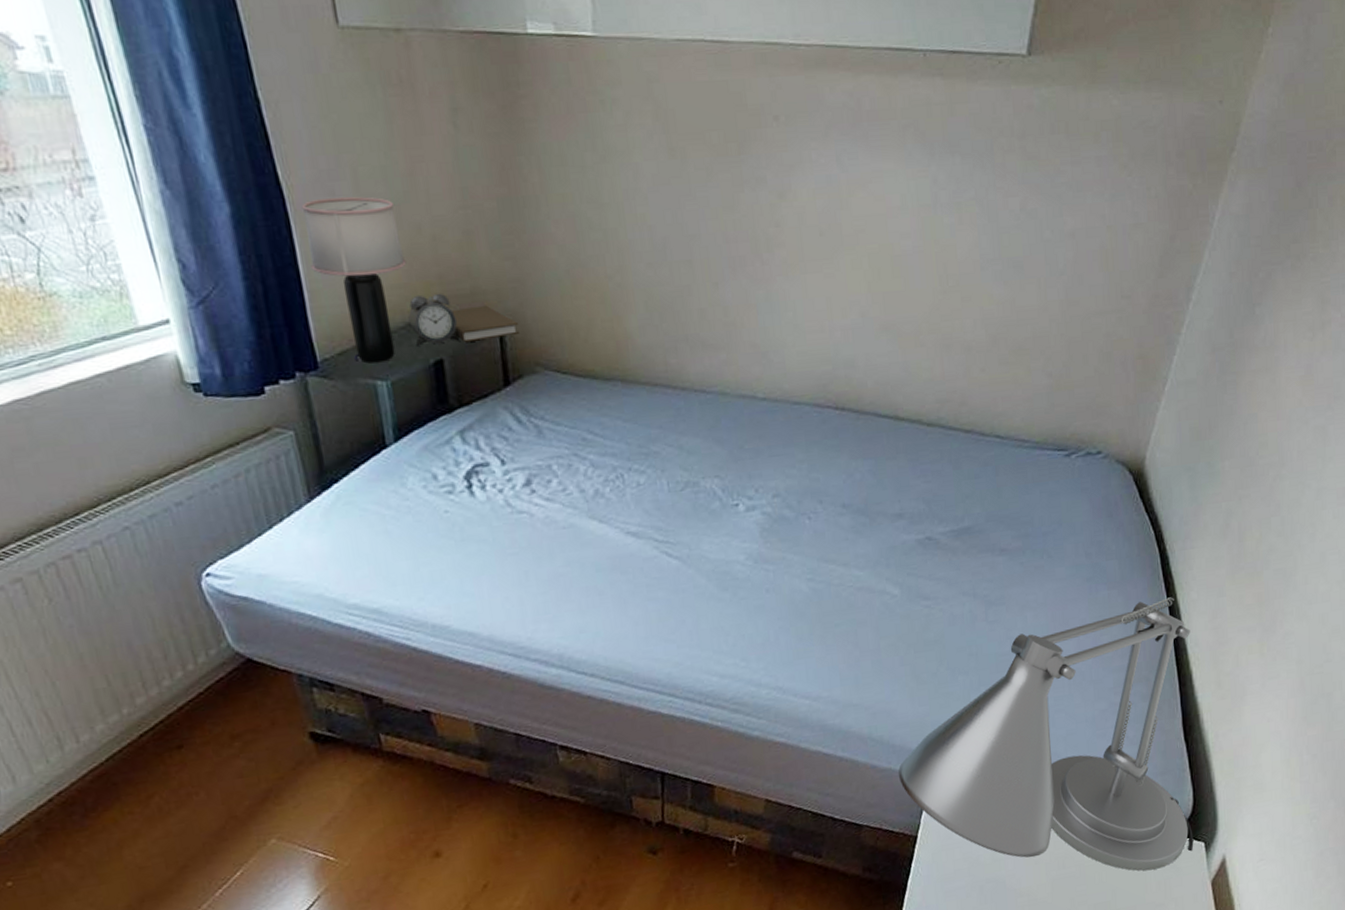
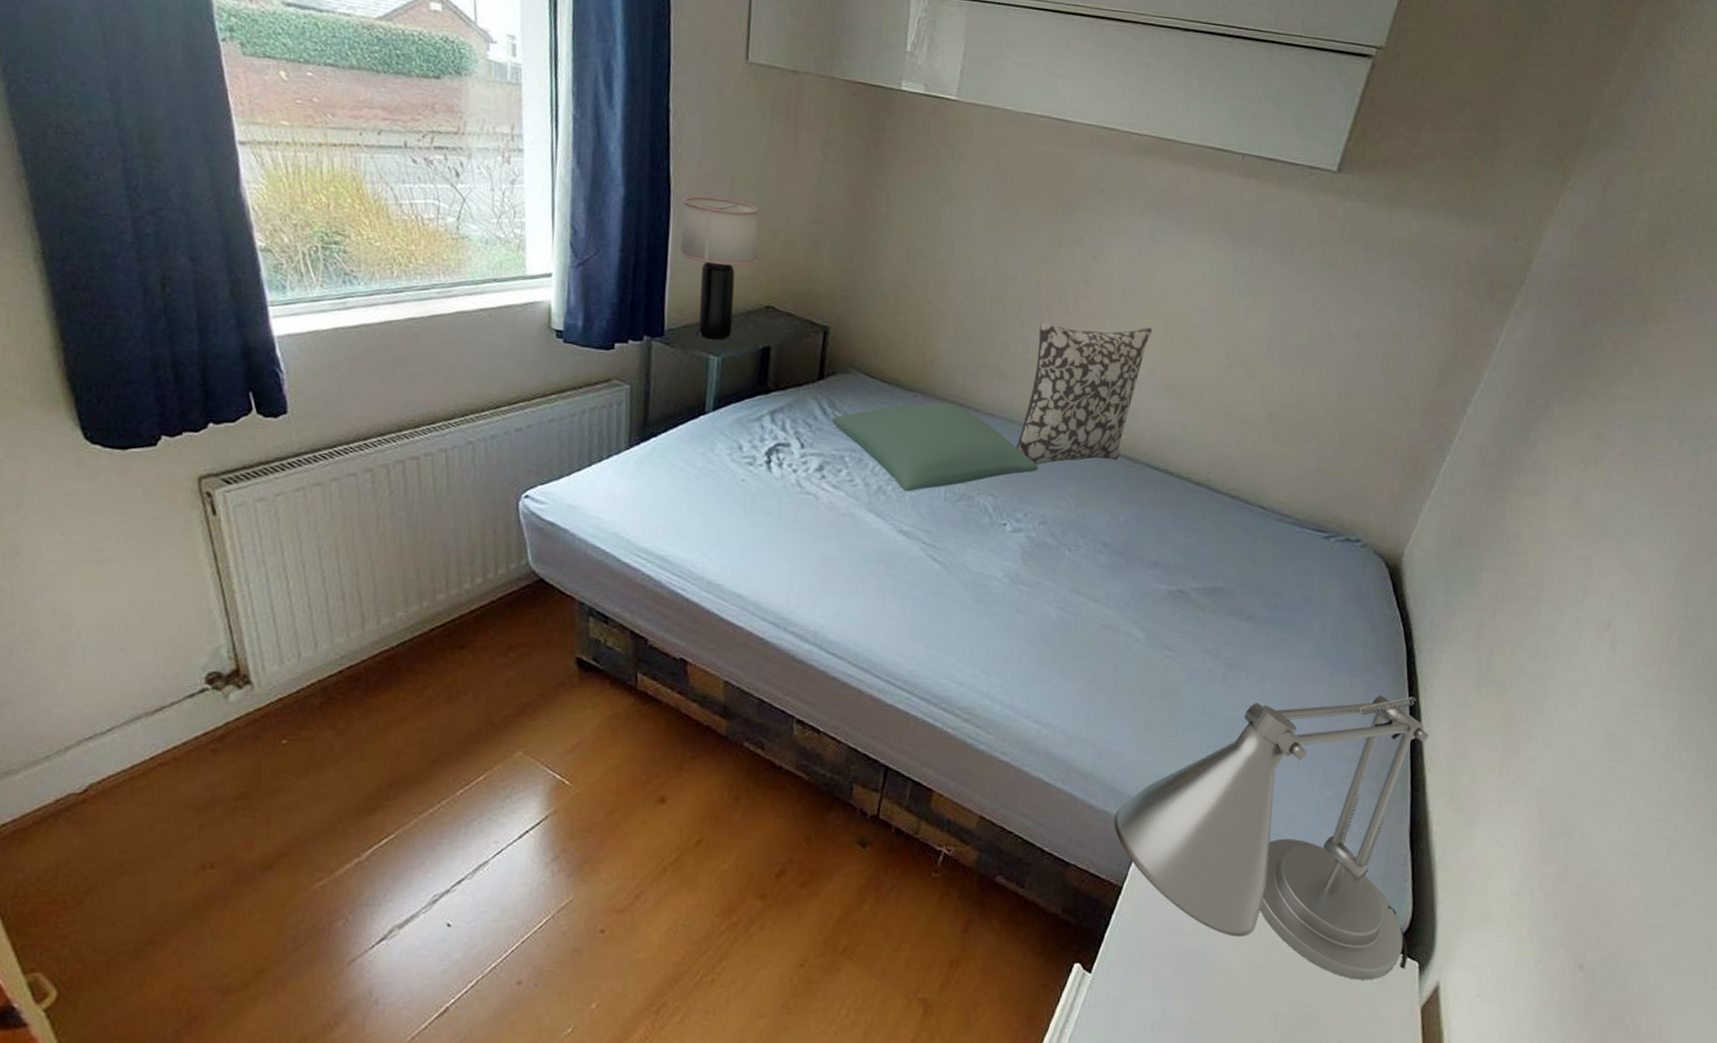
alarm clock: present [408,293,461,346] -> none [749,288,791,333]
book: present [451,305,519,343] -> none [785,306,842,337]
pillow: none [528,386,762,491] -> present [831,402,1038,492]
pillow: none [734,264,857,437] -> present [1017,322,1153,466]

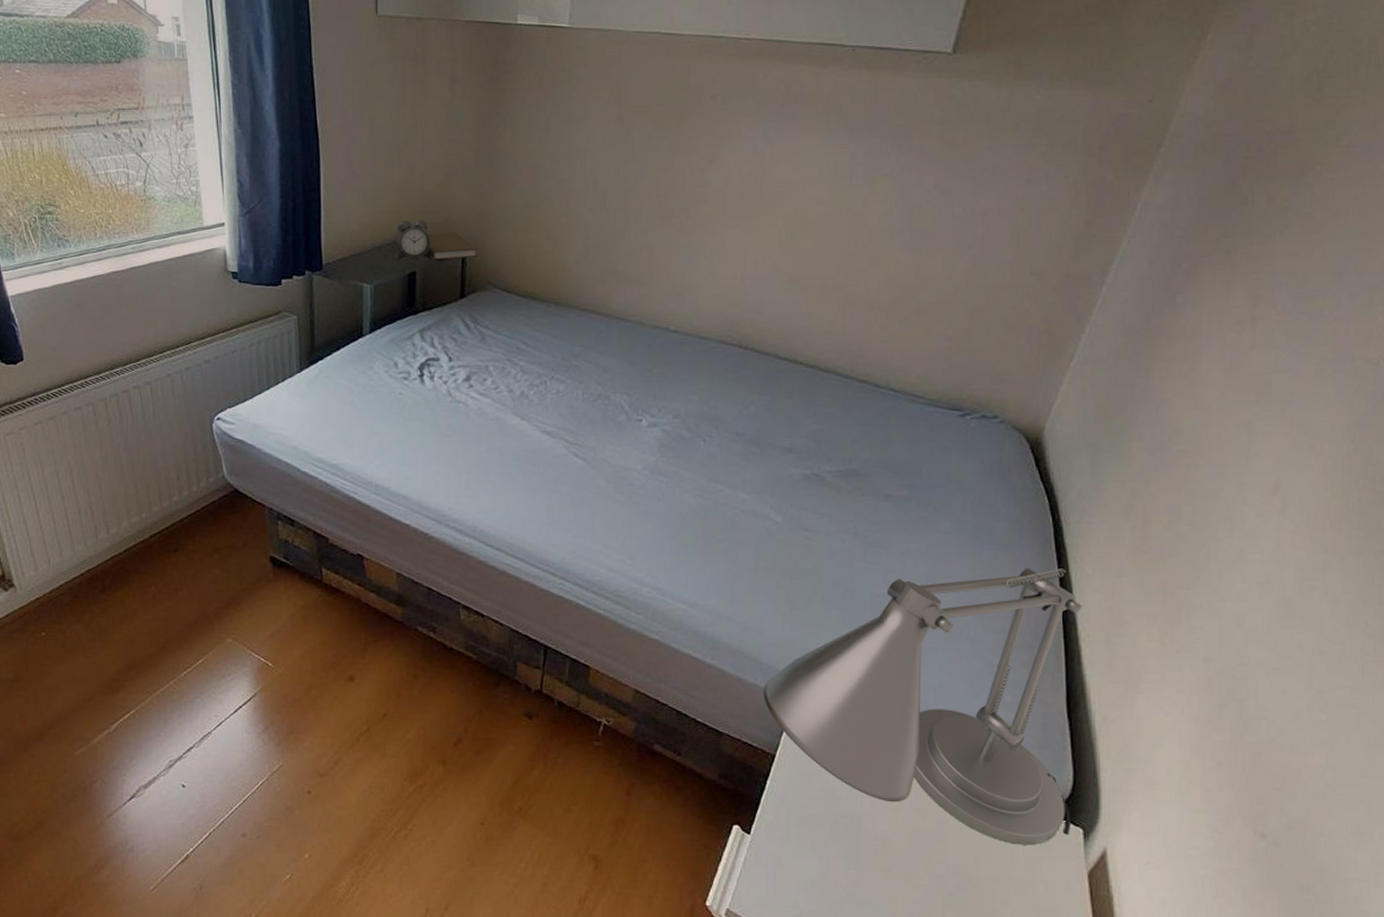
table lamp: present [678,195,760,340] -> none [329,141,400,270]
alarm clock: none [749,288,791,333] -> present [394,219,432,260]
book: none [785,306,842,337] -> present [428,232,478,261]
pillow: present [831,402,1038,492] -> none [475,310,669,395]
pillow: present [1017,322,1153,466] -> none [647,224,772,363]

